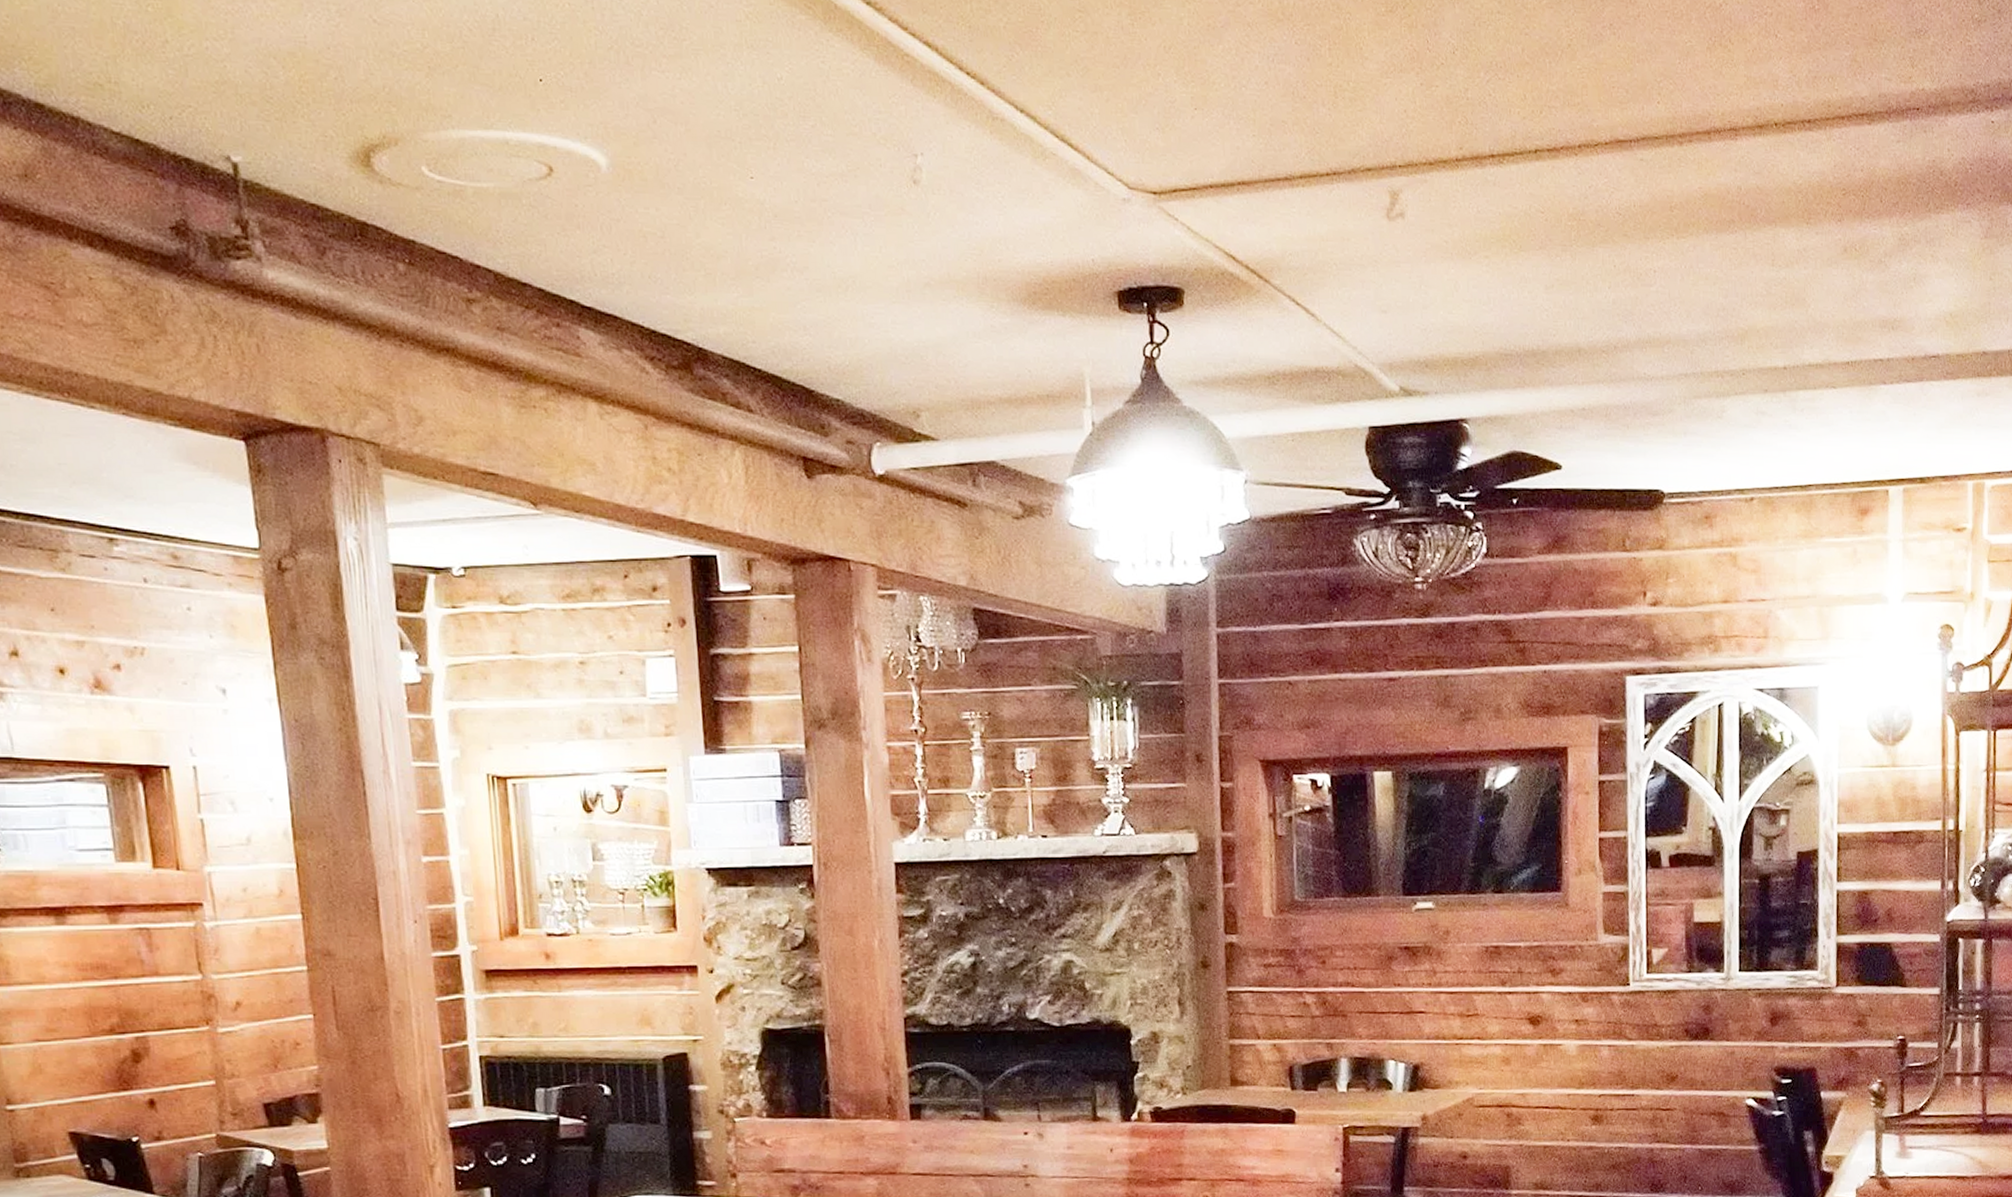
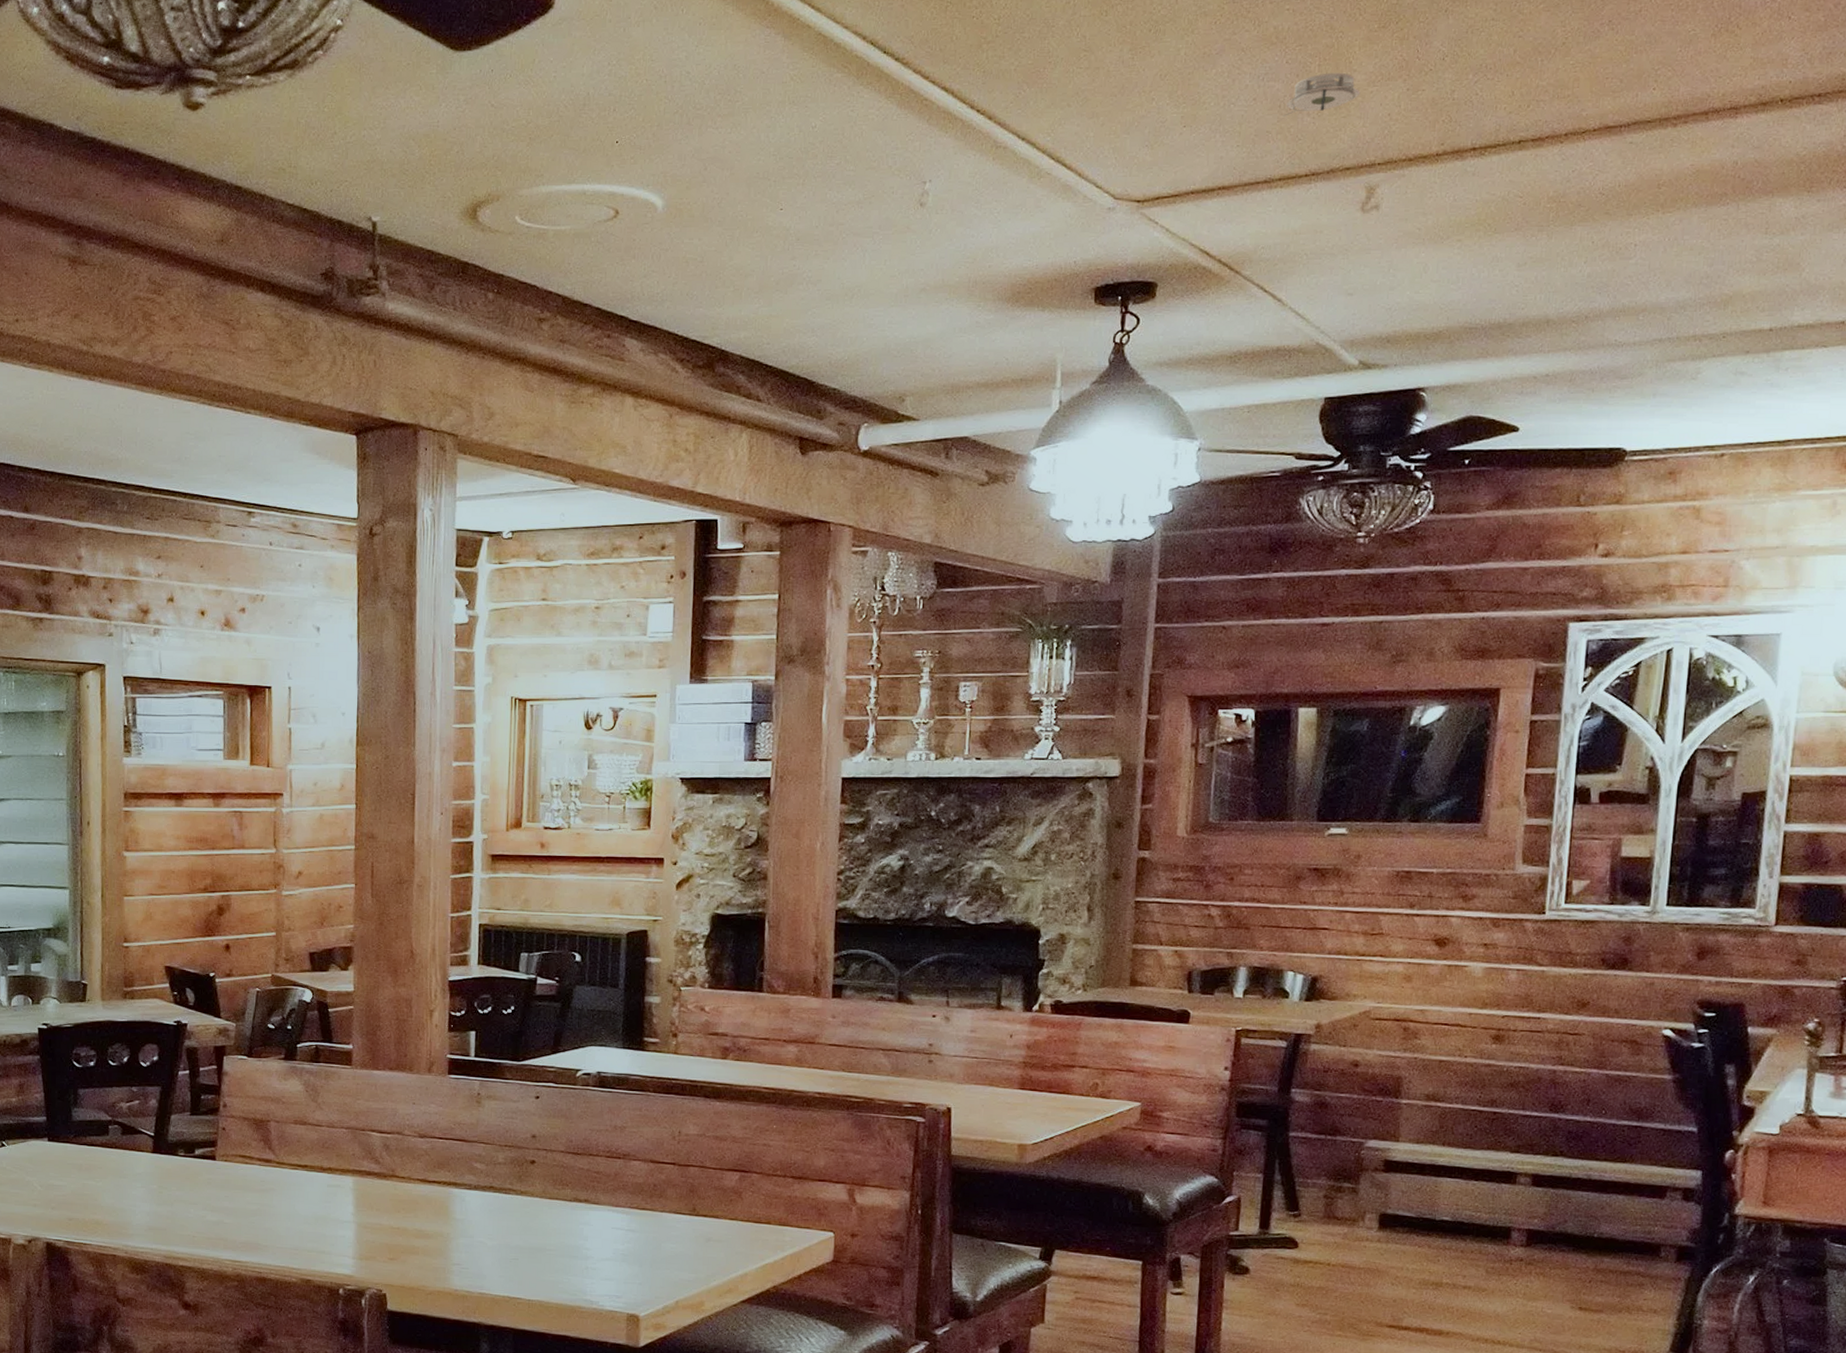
smoke detector: none [1297,58,1374,105] -> present [1282,72,1361,116]

